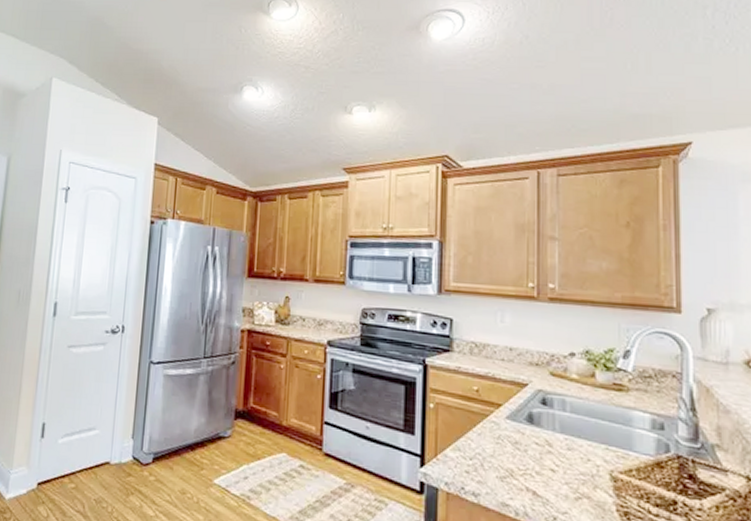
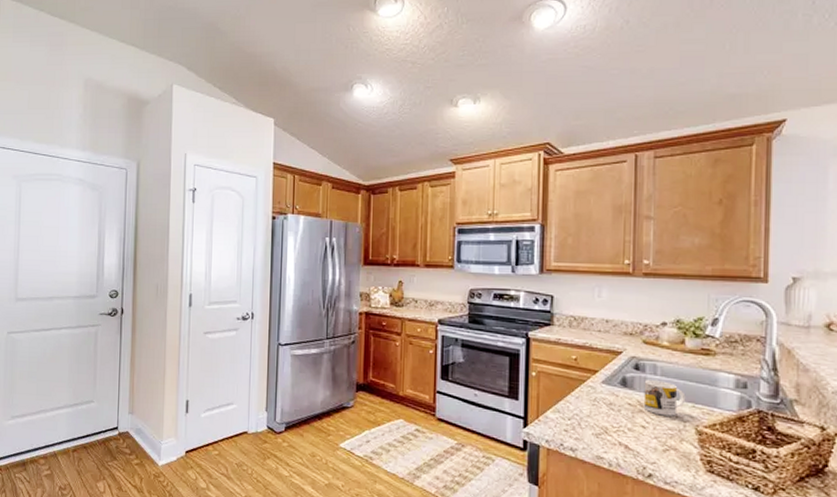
mug: none [552,417,598,460] -> present [643,380,686,416]

